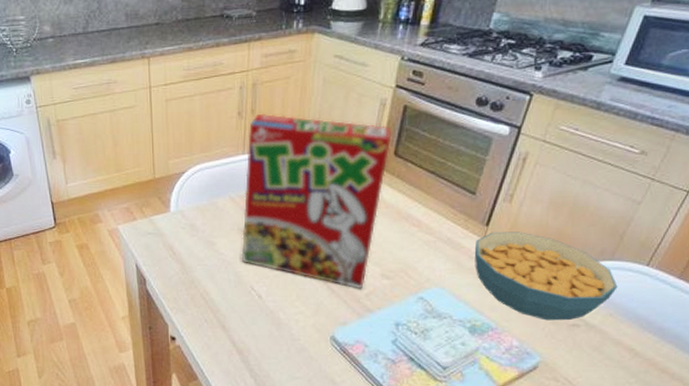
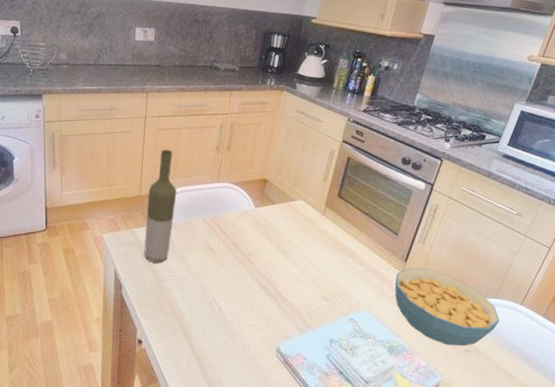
bottle: none [163,122,197,251] -> present [144,149,177,263]
cereal box: present [241,113,392,289] -> none [207,150,337,308]

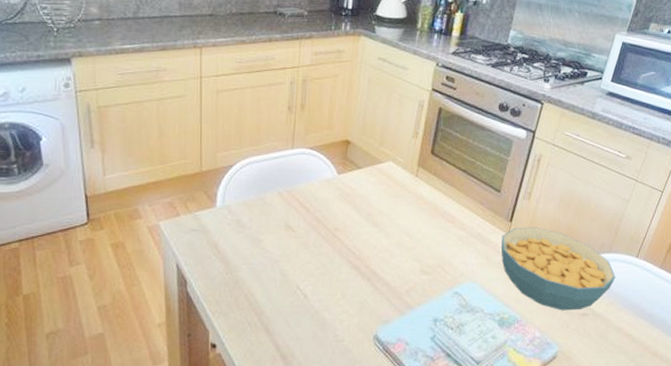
bottle: present [144,149,177,263] -> none [209,114,245,249]

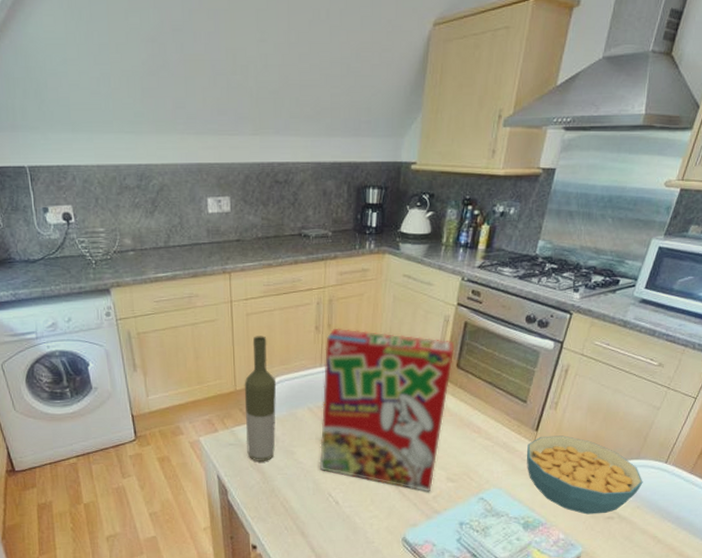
bottle: none [209,114,245,249] -> present [244,336,277,461]
cereal box: none [287,109,429,286] -> present [319,328,455,492]

